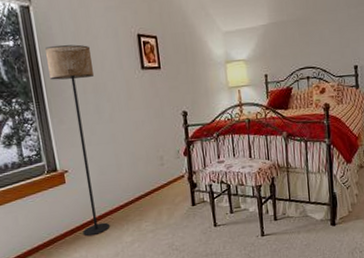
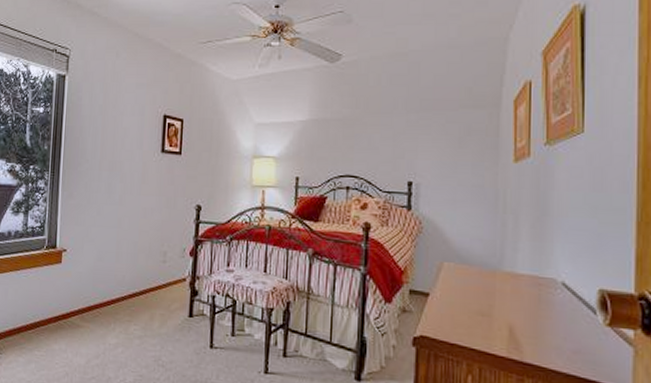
floor lamp: present [45,44,109,237] -> none [67,116,115,329]

